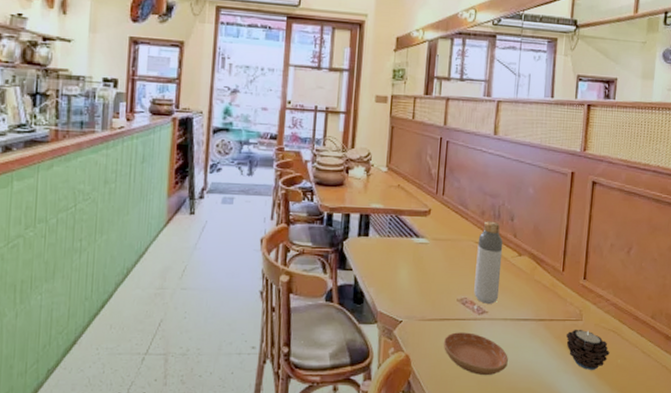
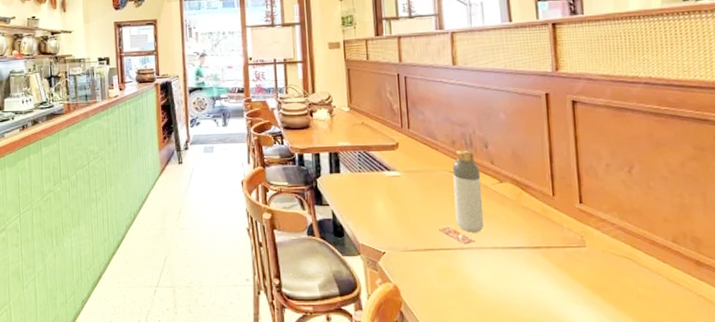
saucer: present [444,332,508,376] -> none [432,262,506,306]
candle: present [566,329,610,370] -> none [570,256,627,300]

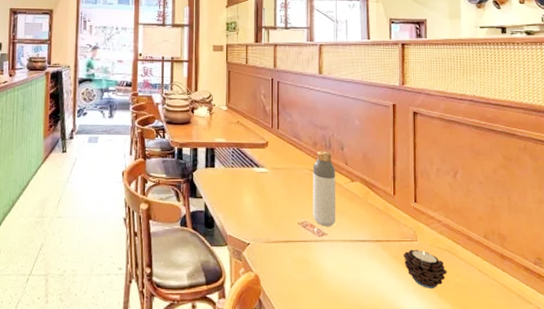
candle: none [570,256,627,300] -> present [404,249,447,288]

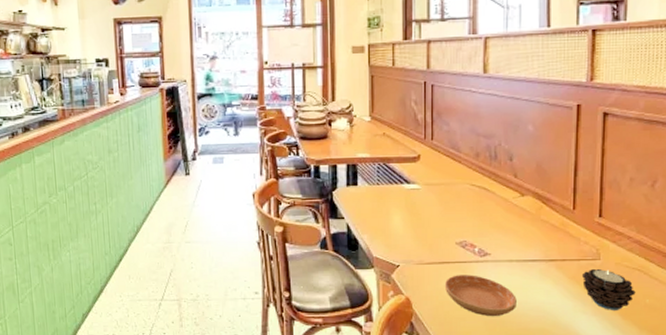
saucer: none [289,253,350,294] -> present [445,275,517,317]
bottle: present [313,151,336,226] -> none [474,162,503,246]

